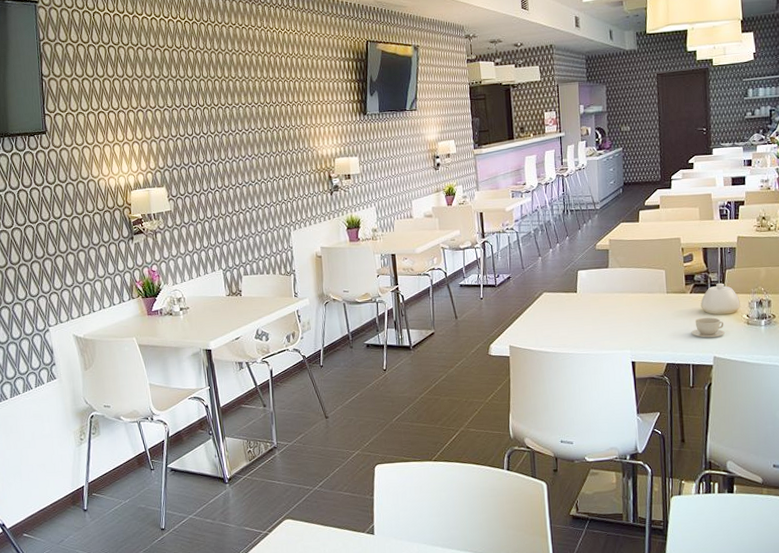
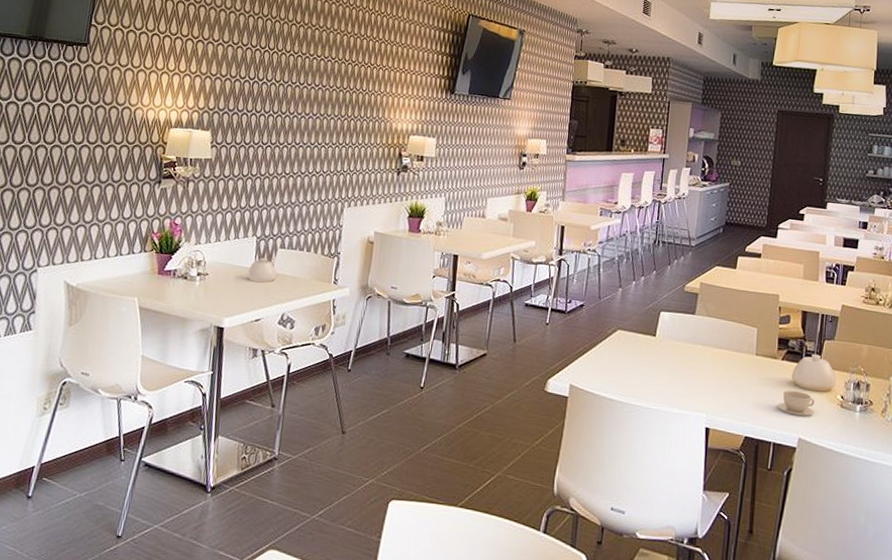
sugar bowl: none [220,285,246,307] -> present [246,257,277,283]

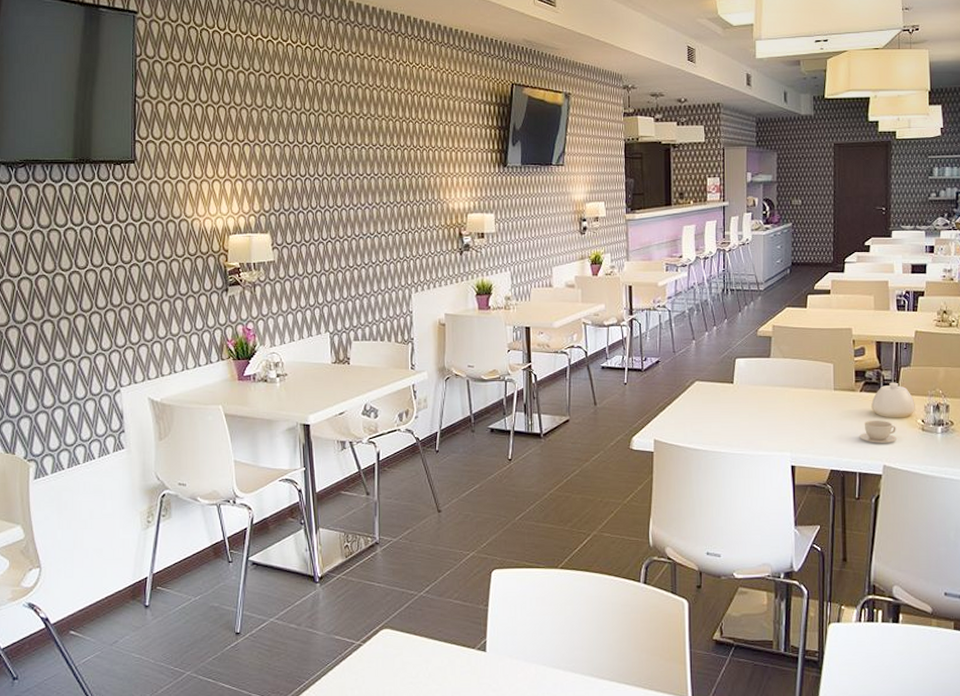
sugar bowl: present [246,257,277,283] -> none [325,352,355,377]

